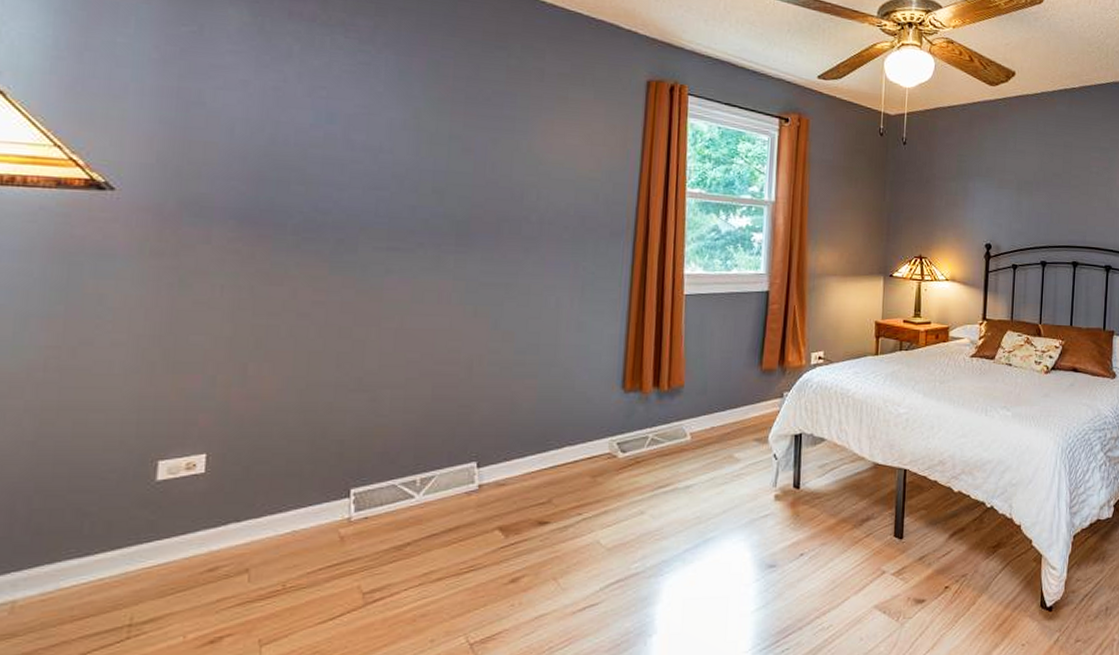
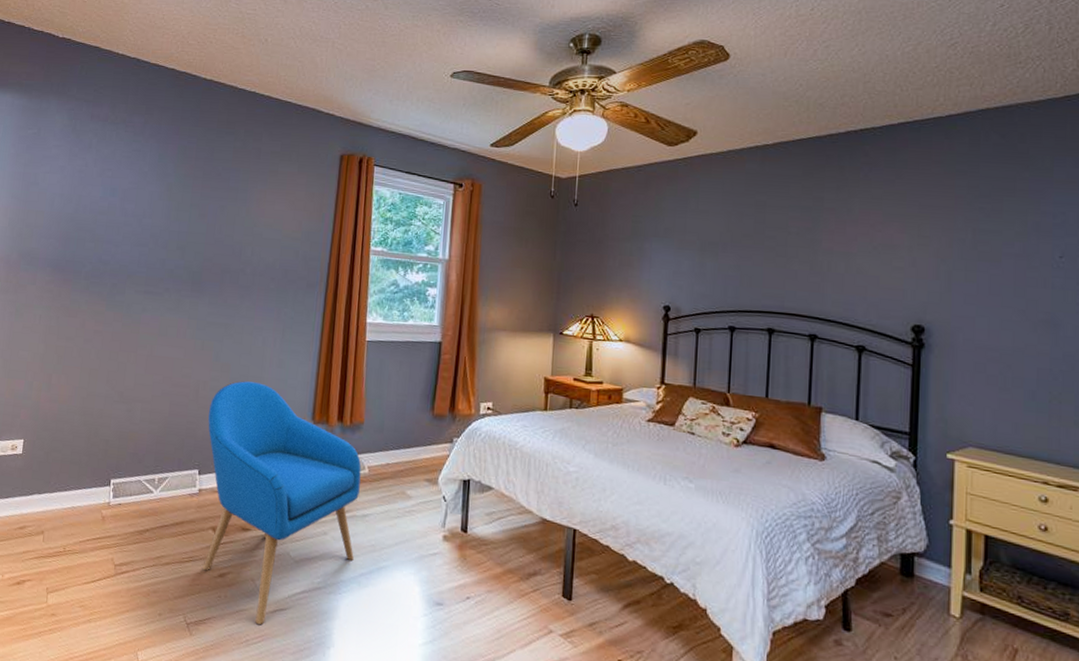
armchair: none [487,351,683,628] -> present [202,381,362,625]

